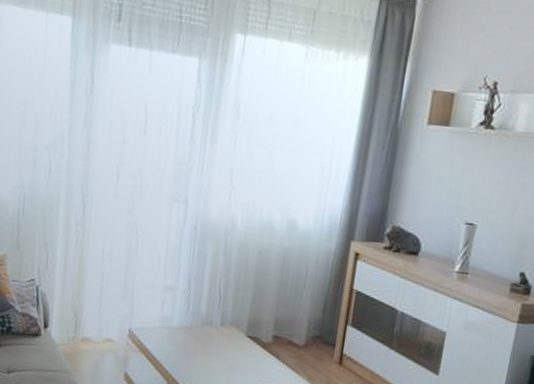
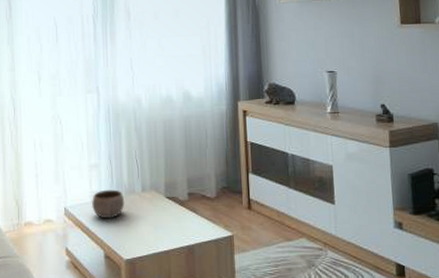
bowl: none [160,316,200,350] -> present [92,189,125,219]

